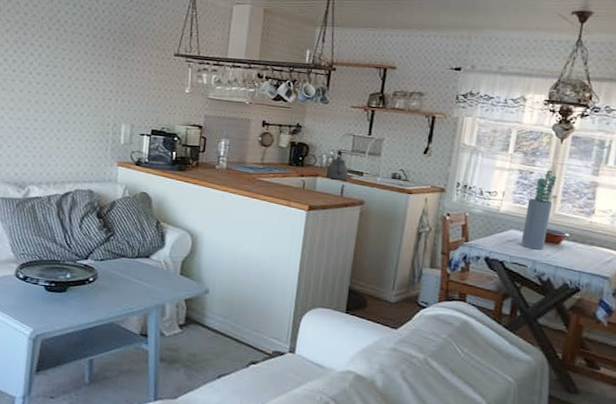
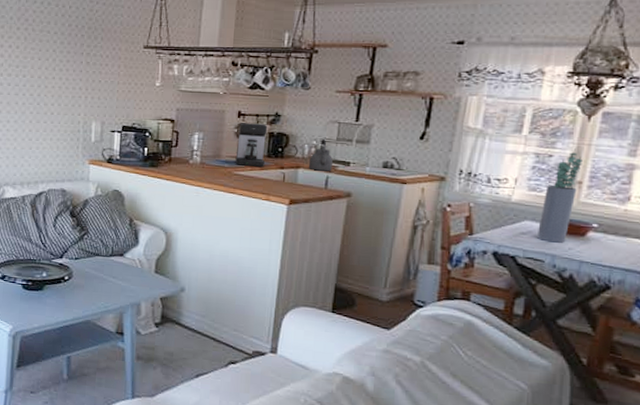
coffee maker: none [259,132,290,175] -> present [235,123,268,168]

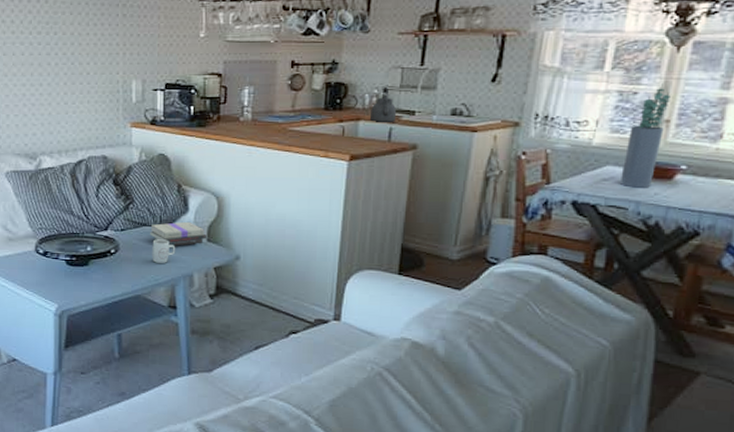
books: none [102,253,154,276] -> present [150,221,206,246]
mug: none [102,268,125,292] -> present [152,239,176,263]
coffee maker: present [235,123,268,168] -> none [289,73,324,122]

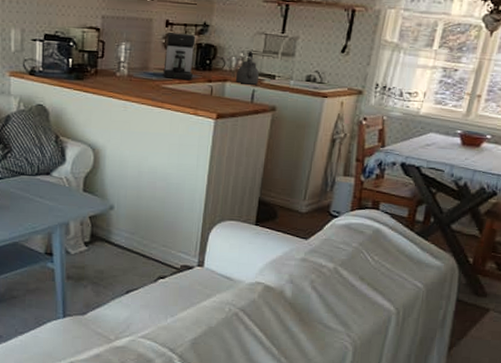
books: present [150,221,206,246] -> none [28,171,83,196]
mug: present [152,239,176,263] -> none [29,188,53,212]
coffee maker: none [289,73,324,122] -> present [163,33,196,81]
vase: present [619,84,670,188] -> none [439,63,483,154]

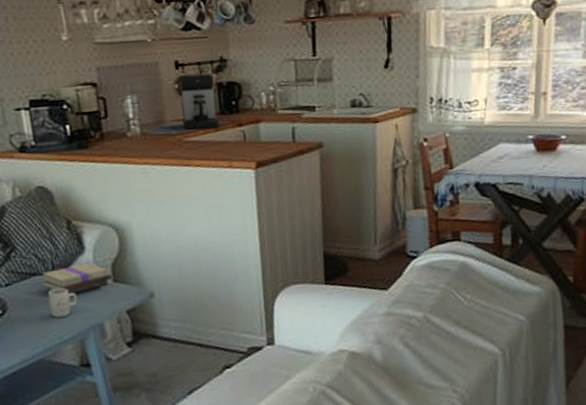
books: none [28,171,83,196] -> present [42,262,112,295]
mug: none [29,188,53,212] -> present [47,288,78,318]
kettle: present [235,52,260,85] -> none [269,83,297,123]

